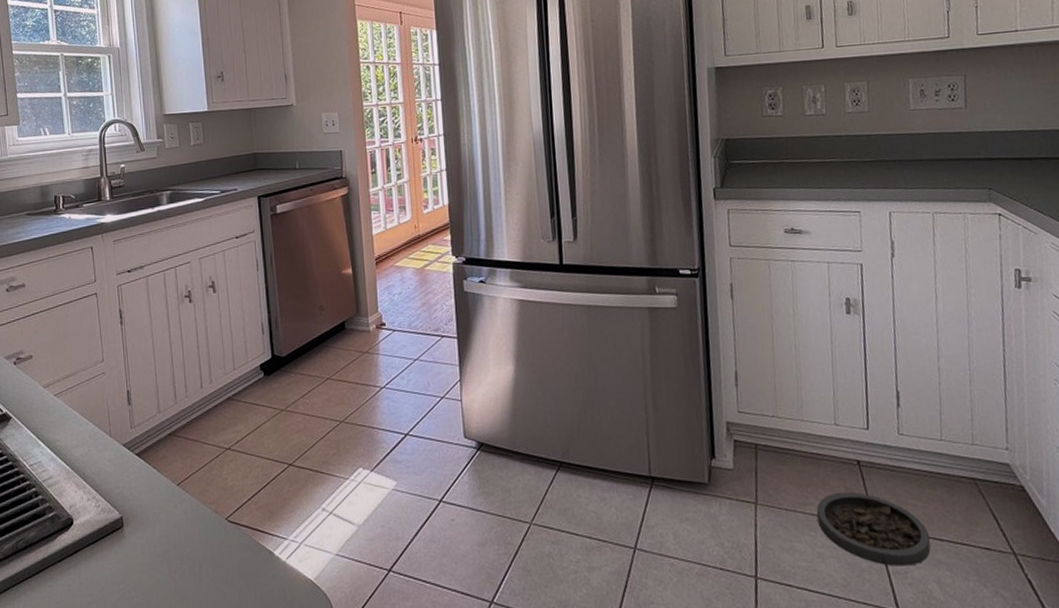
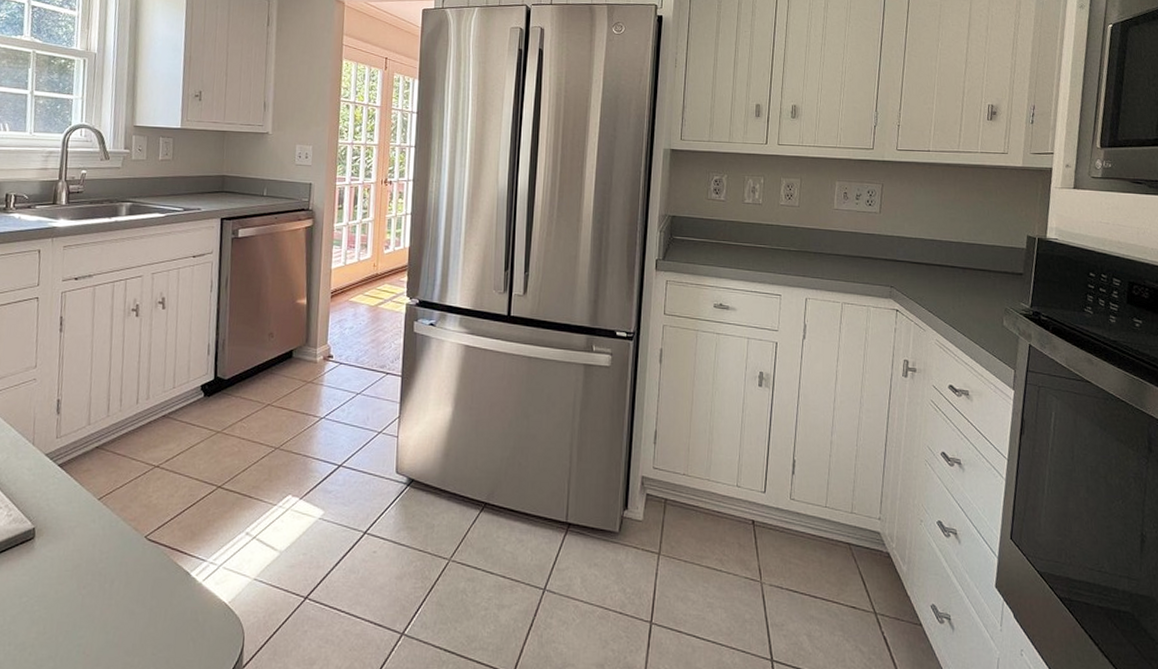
pet bowl: present [816,491,931,566] -> none [711,548,807,619]

